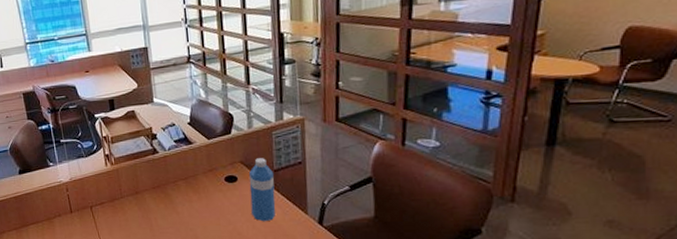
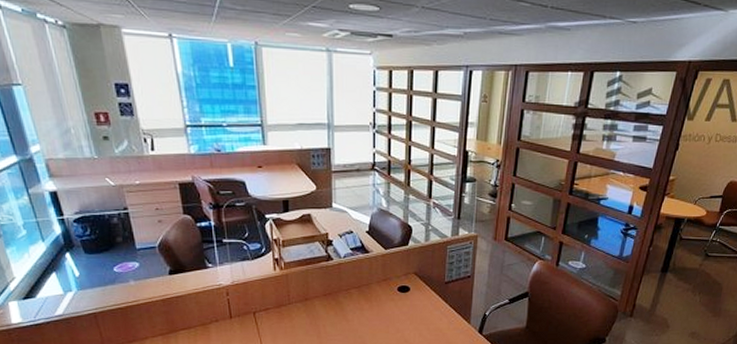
water bottle: present [249,158,276,222] -> none [420,270,444,330]

